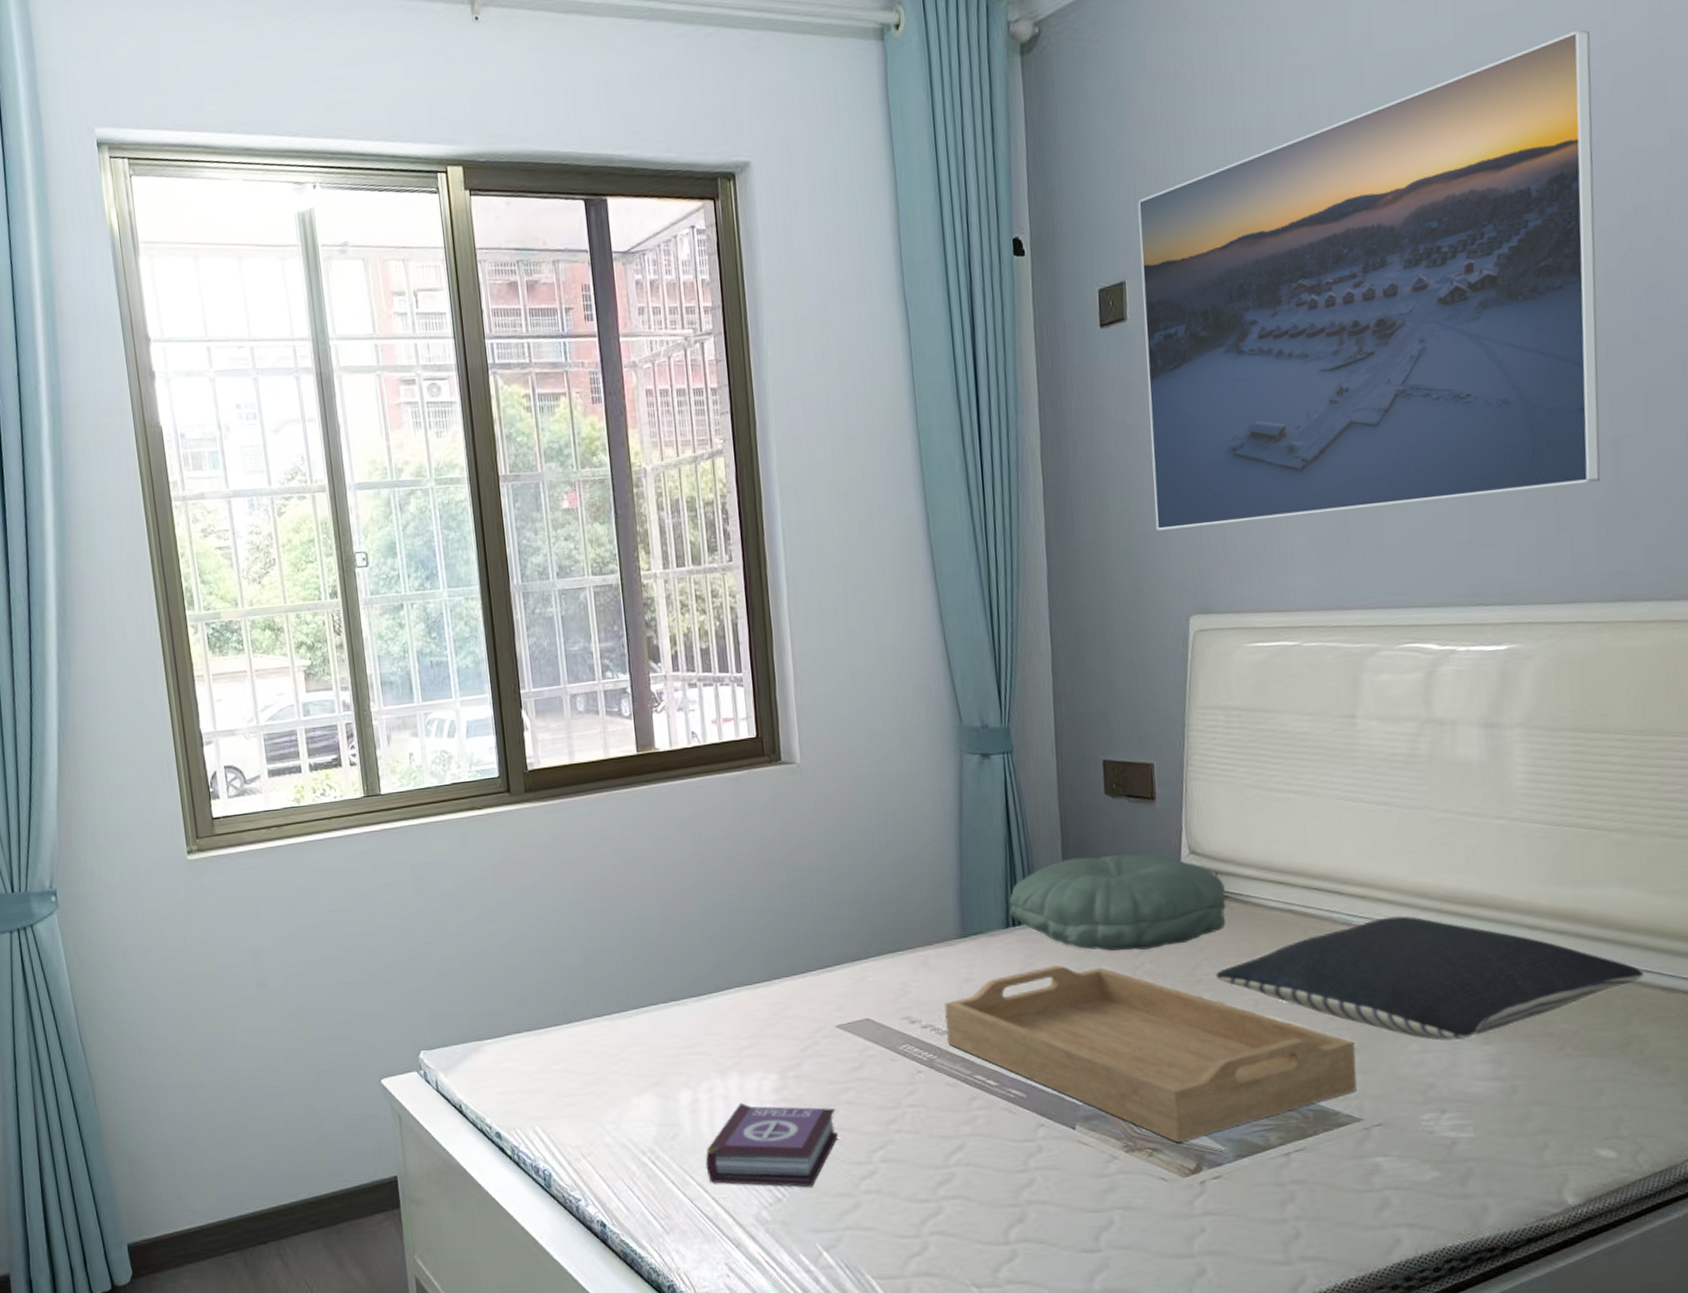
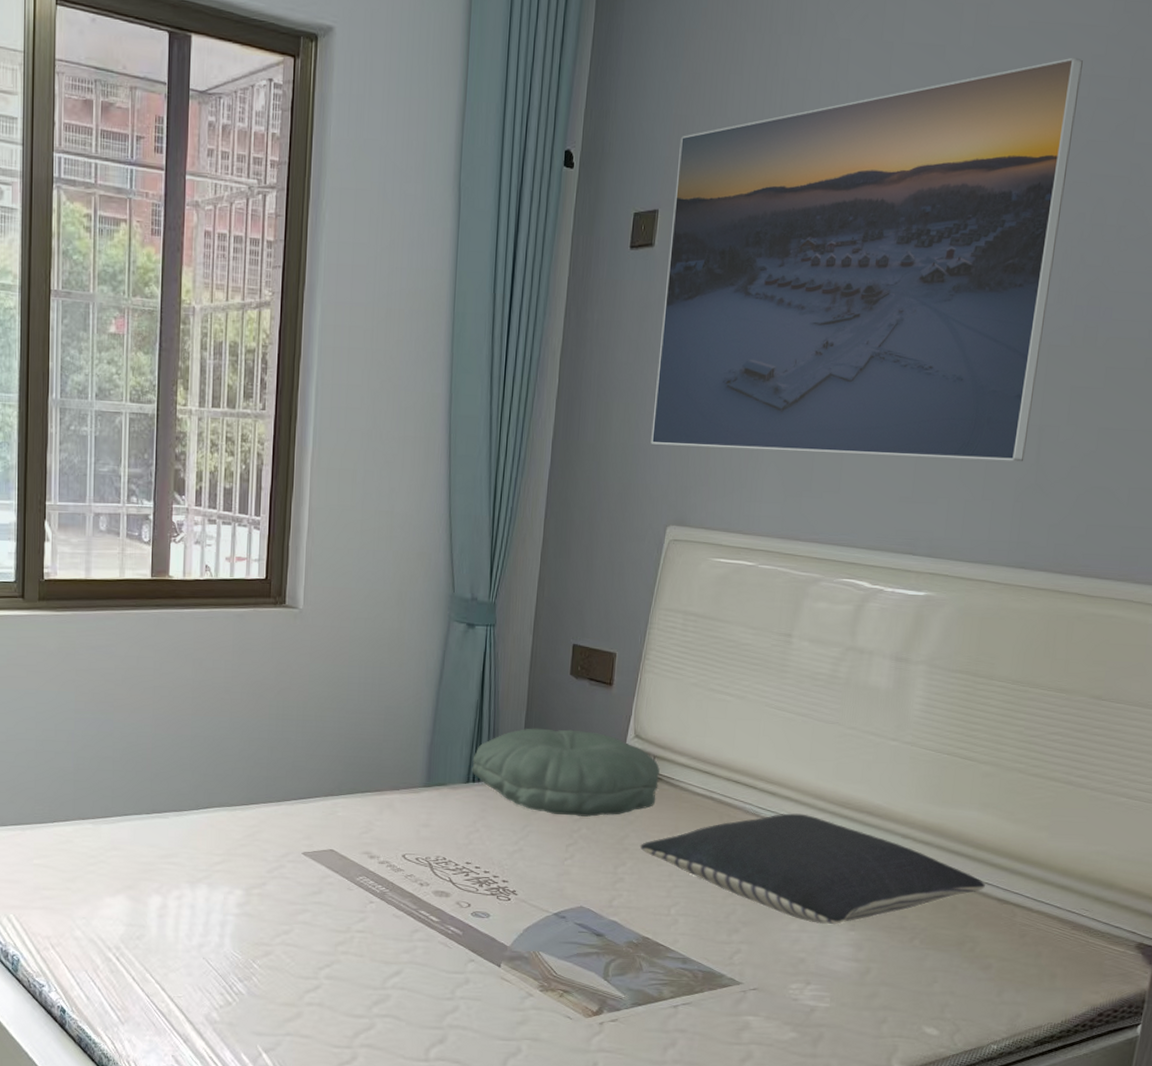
book: present [705,1102,839,1187] -> none [166,912,291,995]
serving tray: present [944,965,1357,1143] -> none [400,821,746,988]

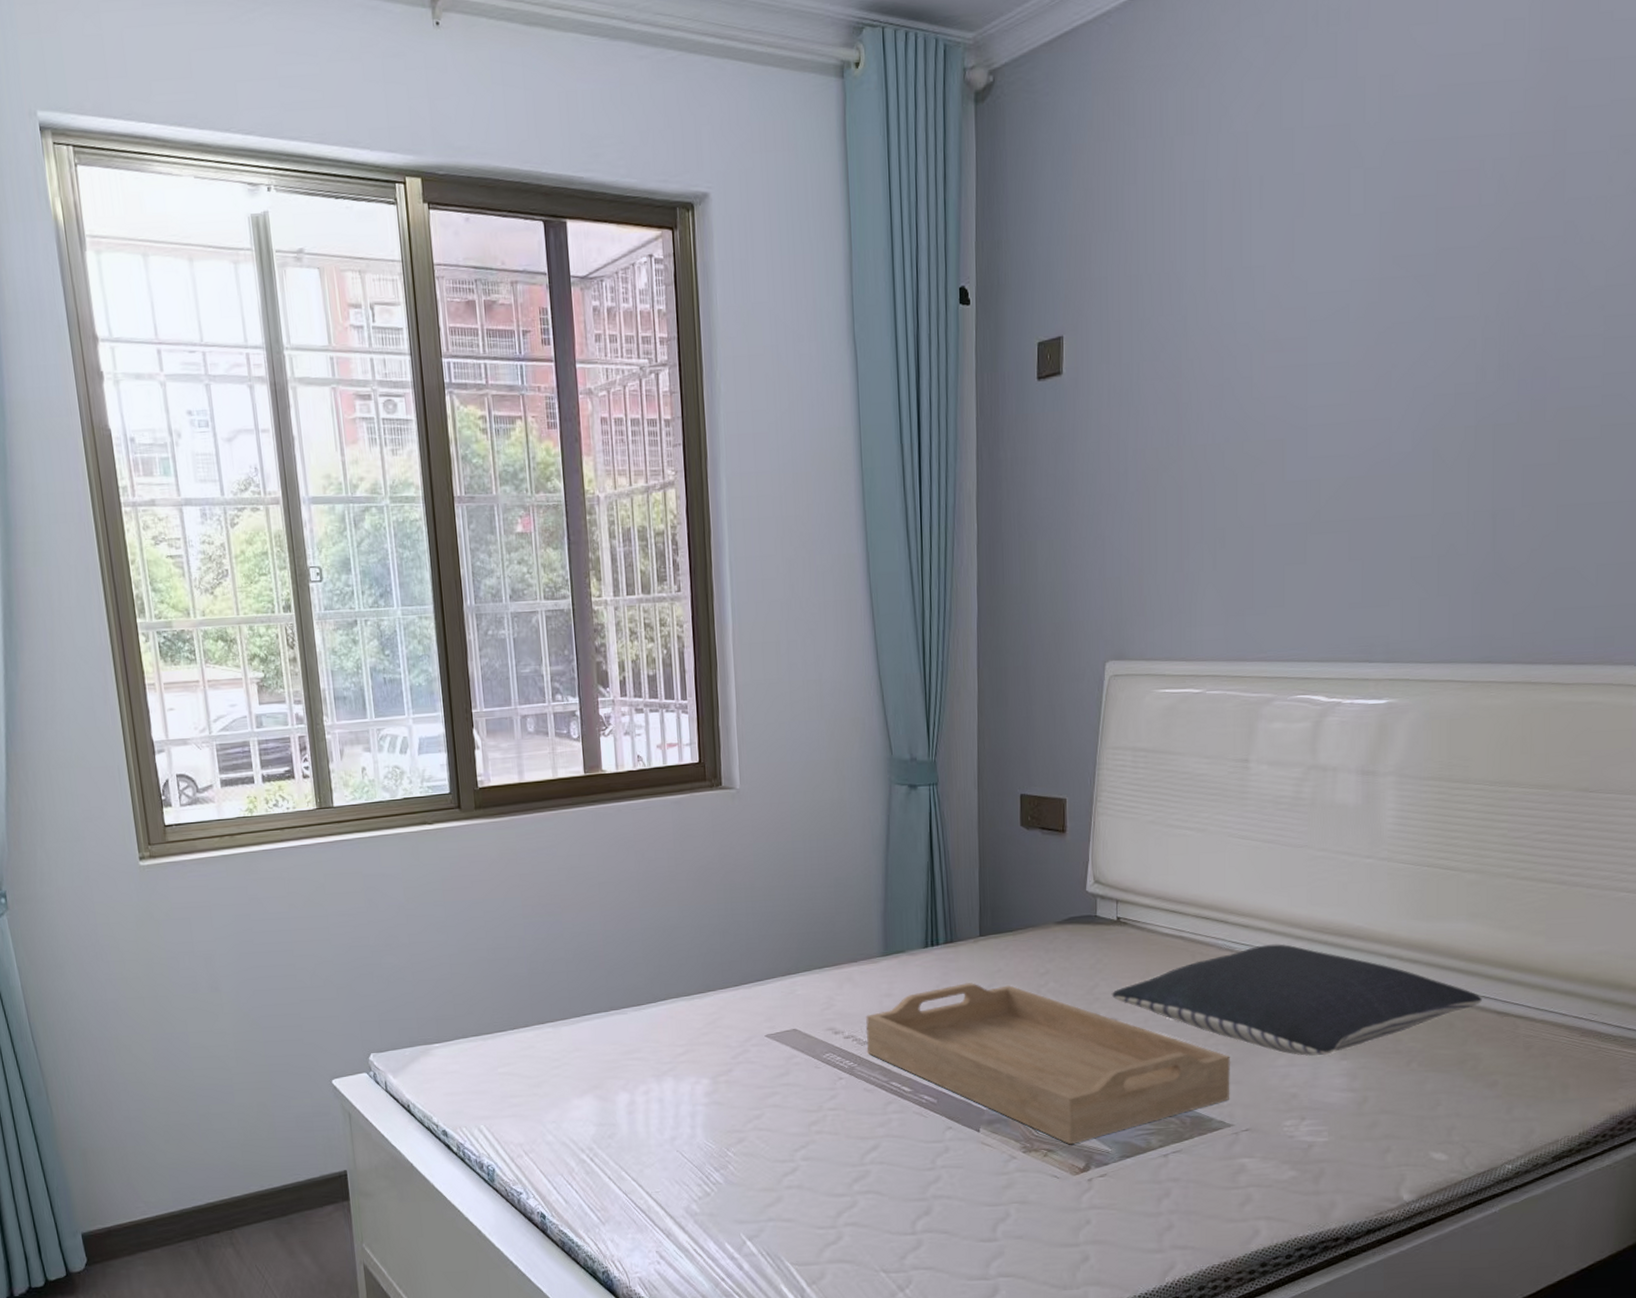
serving tray: none [400,821,746,988] -> present [865,983,1231,1145]
pillow: present [472,728,660,817] -> none [929,882,1124,971]
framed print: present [651,57,1083,462] -> none [1078,117,1500,579]

